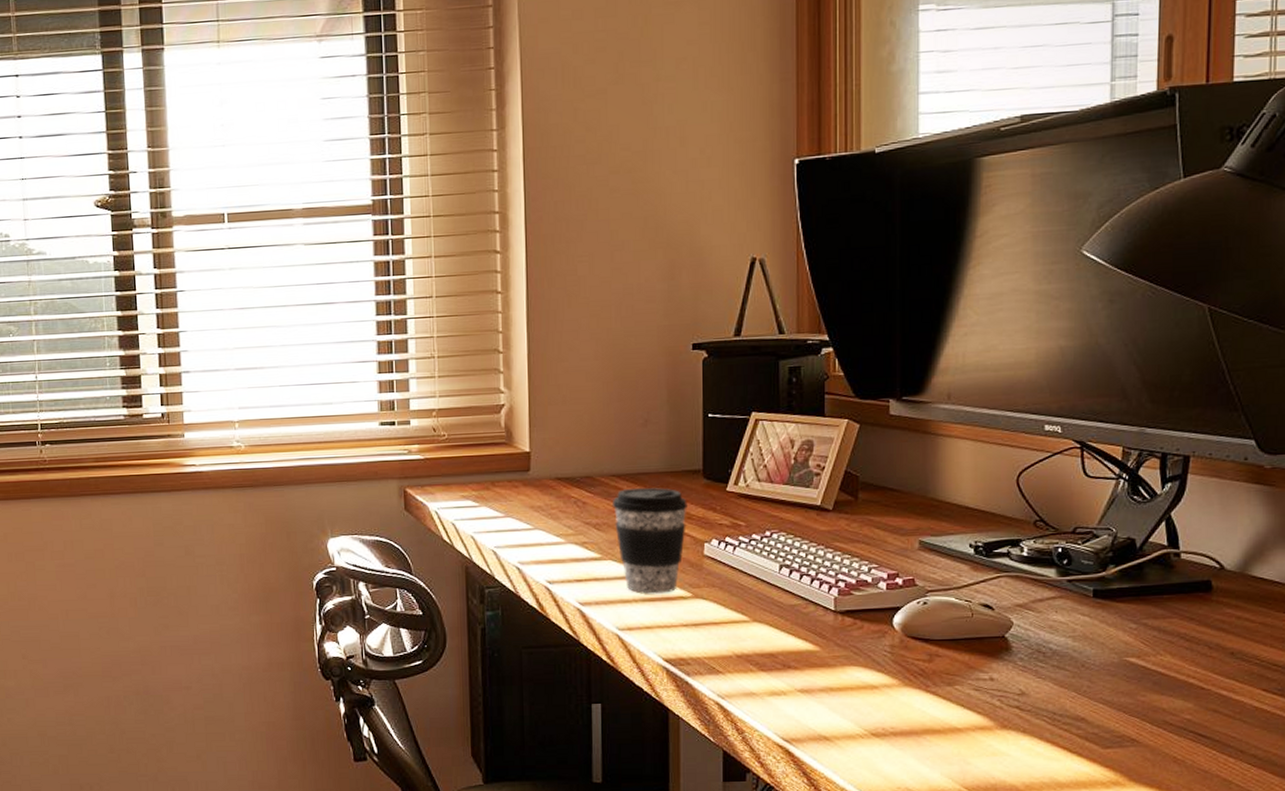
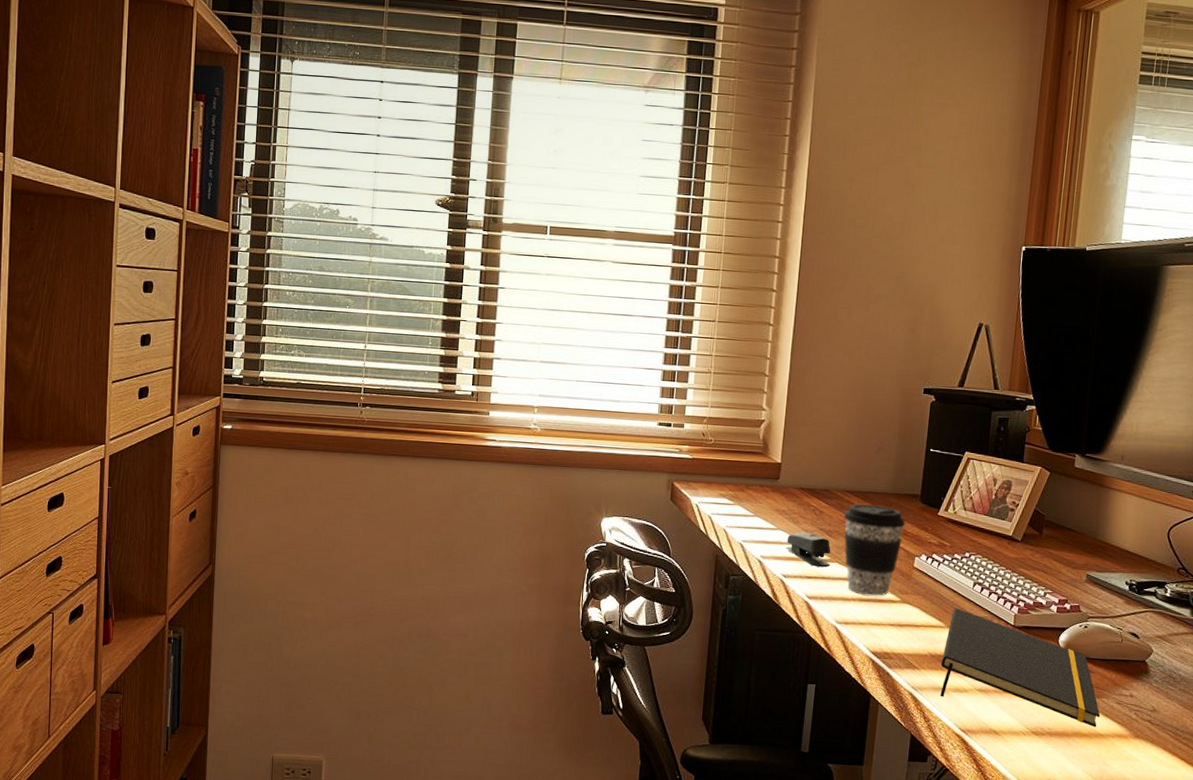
stapler: none [547,529,603,568] -> present [786,532,831,568]
notepad: none [750,598,955,721] -> present [940,608,1101,728]

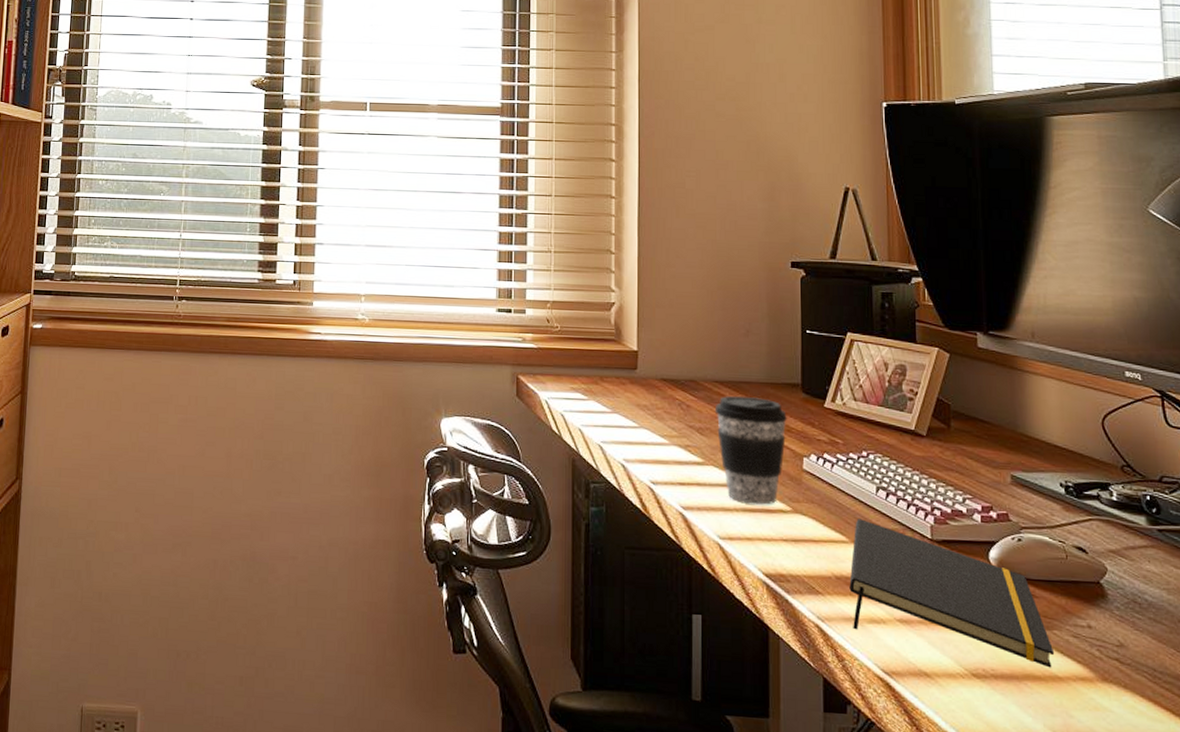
stapler: present [786,532,831,568] -> none [652,430,706,472]

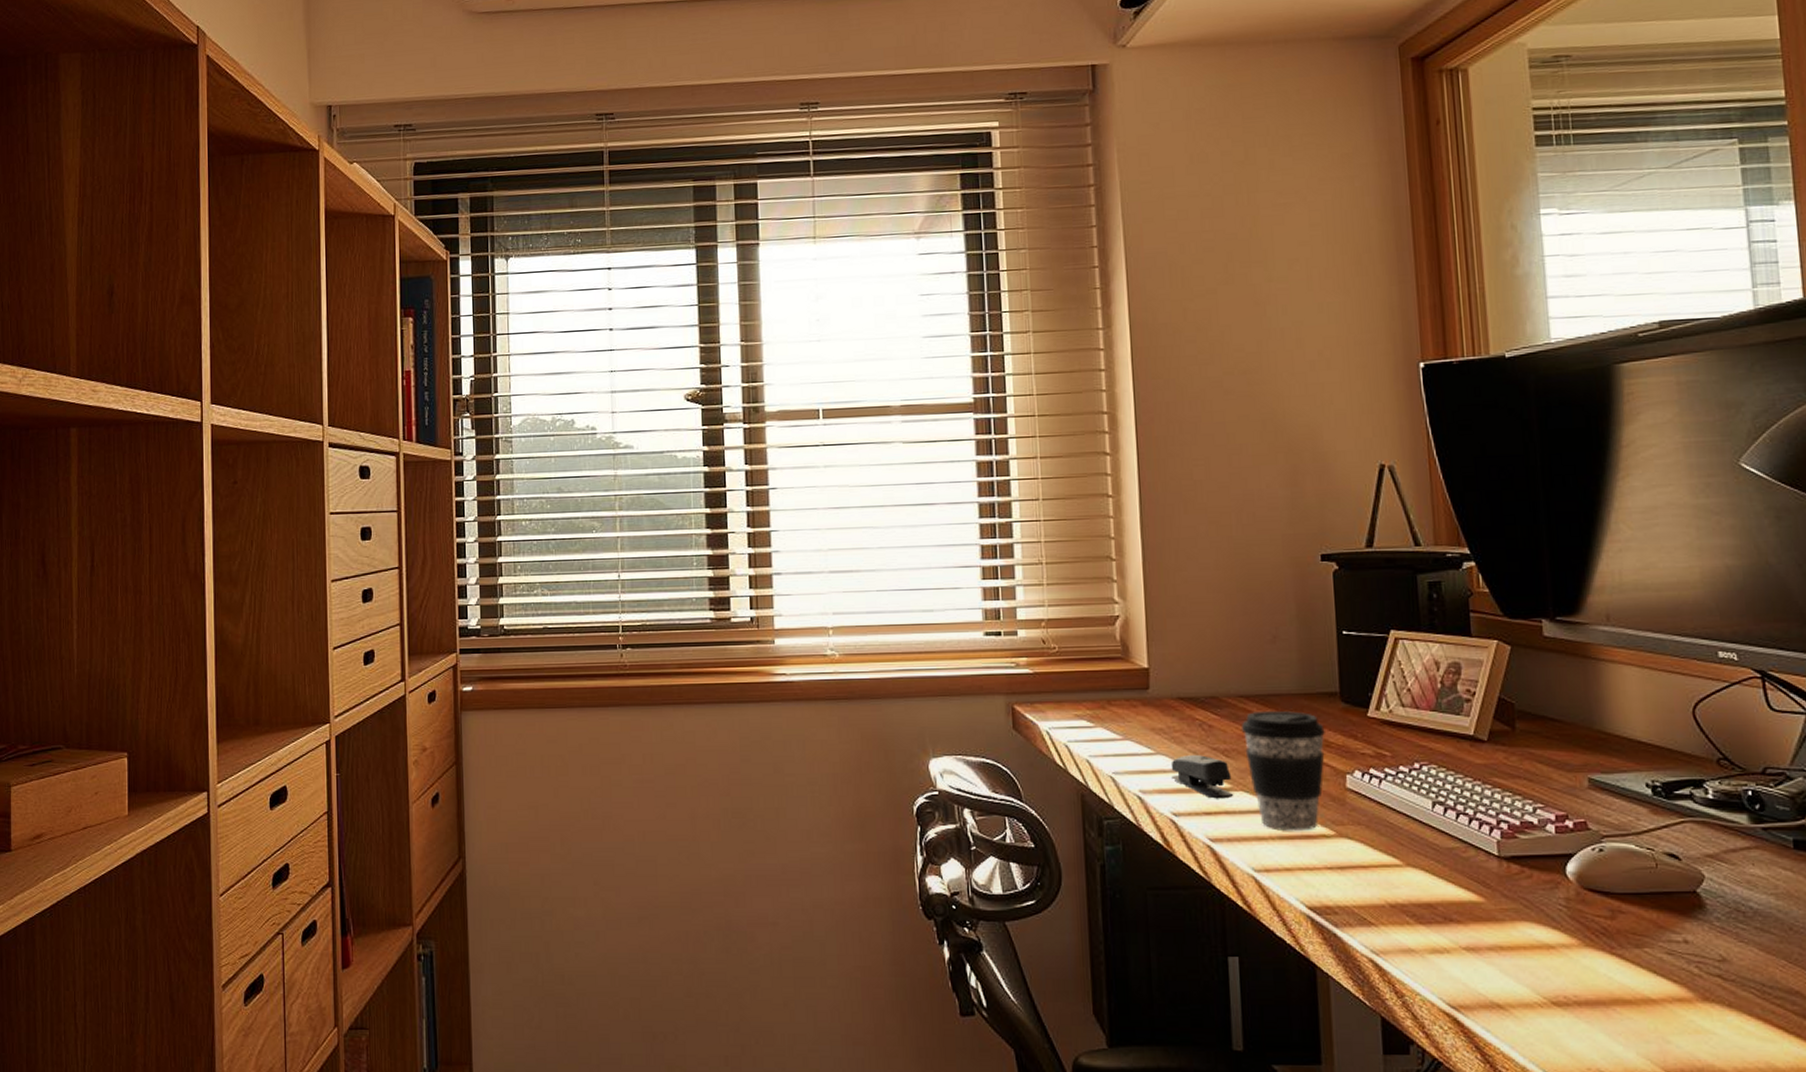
stapler: none [652,430,706,472] -> present [1171,755,1234,799]
notepad: present [849,519,1055,668] -> none [1406,839,1647,990]

